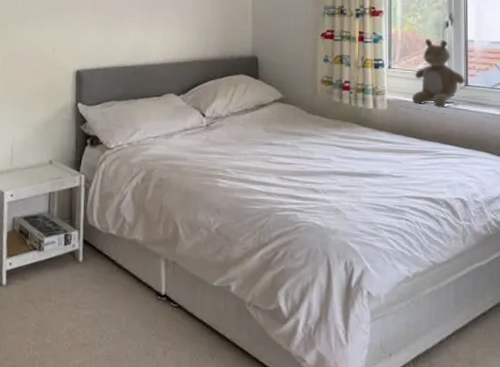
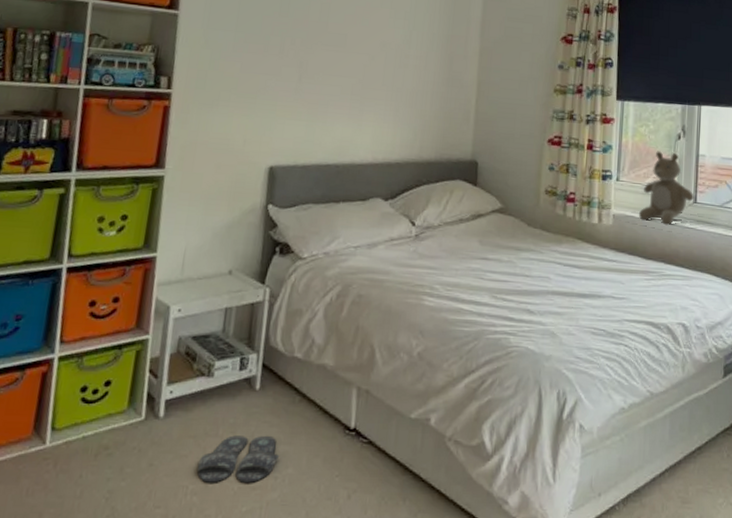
slippers: none [36,300,104,341] -> present [196,435,280,484]

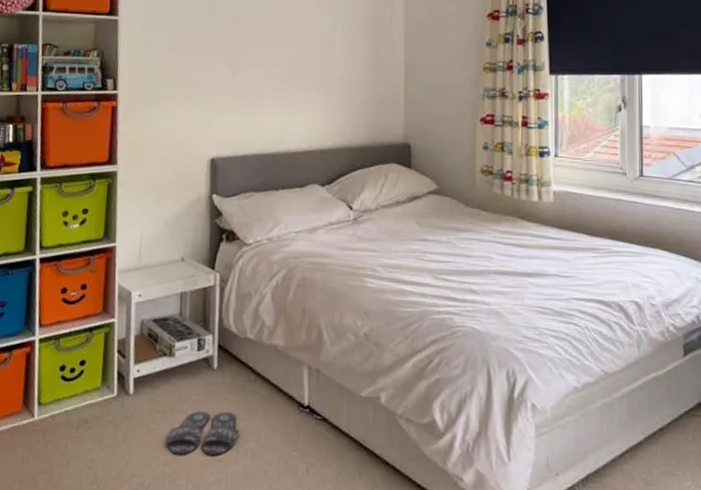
teddy bear: present [638,151,694,226] -> none [580,124,640,201]

